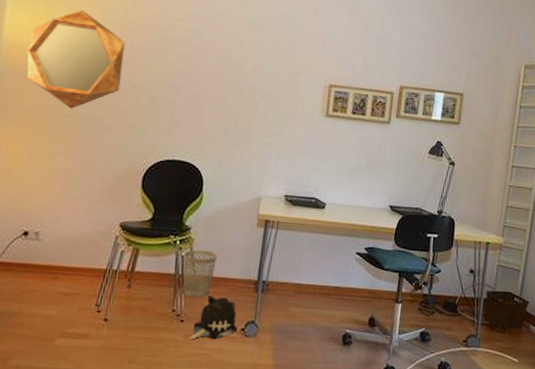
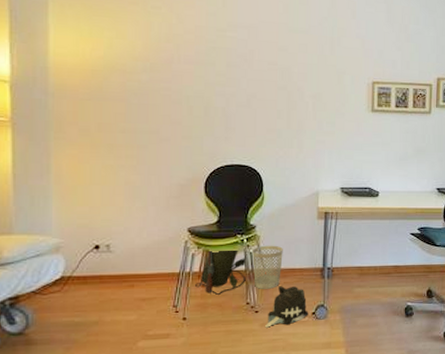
home mirror: present [27,9,126,109] -> none [76,27,174,125]
backpack: none [120,248,179,298] -> present [194,248,247,295]

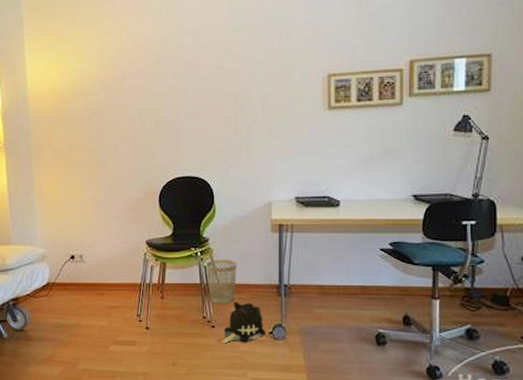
backpack: present [194,248,247,295] -> none [154,261,202,307]

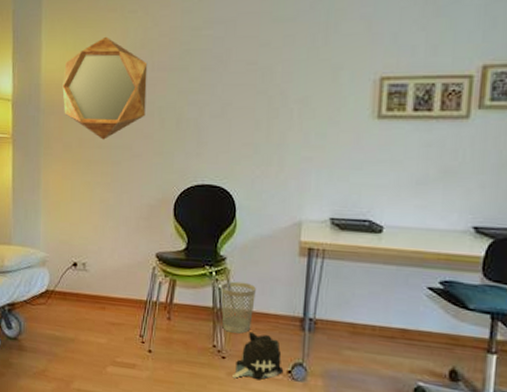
home mirror: none [48,50,127,143] -> present [62,36,148,140]

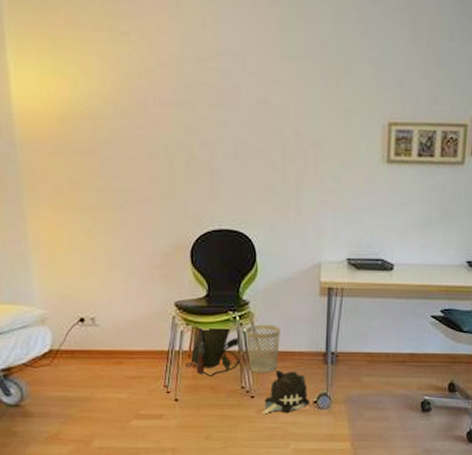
home mirror: present [62,36,148,140] -> none [42,60,150,182]
backpack: none [160,280,216,331] -> present [184,326,241,376]

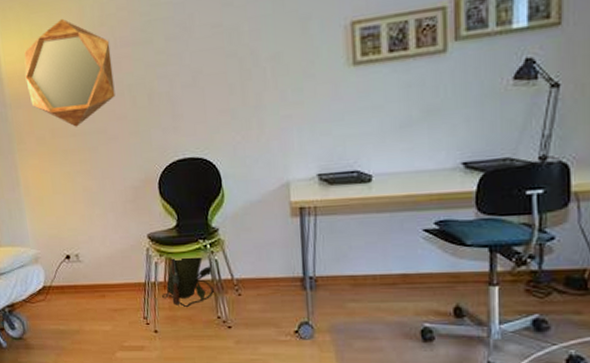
home mirror: none [42,60,150,182] -> present [24,18,115,127]
wastebasket: present [246,324,280,373] -> none [218,250,253,302]
plush toy: present [262,370,310,415] -> none [241,298,291,346]

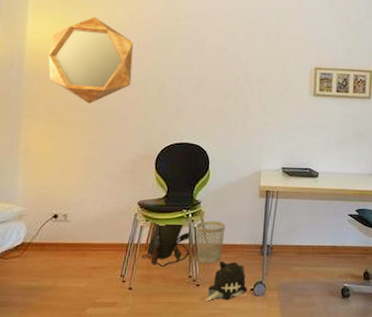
wastebasket: none [218,250,253,302] -> present [196,221,225,263]
plush toy: none [241,298,291,346] -> present [205,261,248,302]

